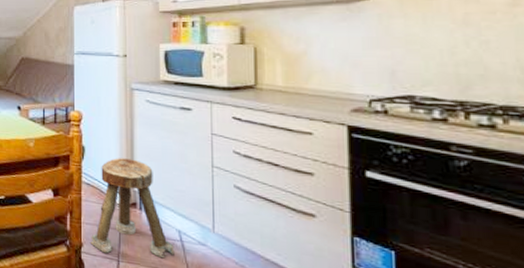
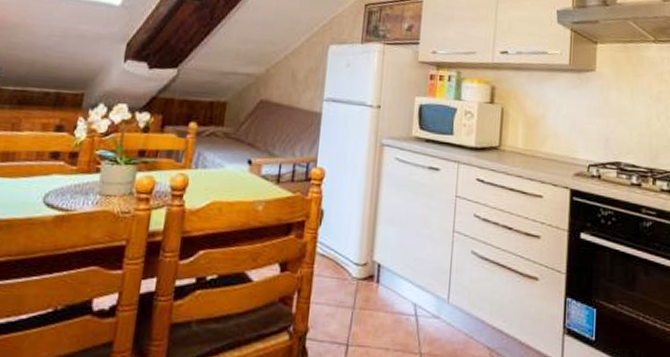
stool: present [90,158,175,259] -> none [317,223,408,338]

